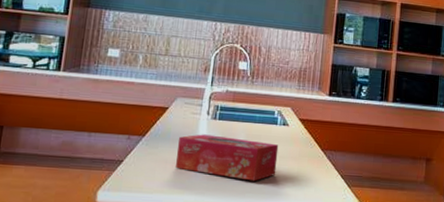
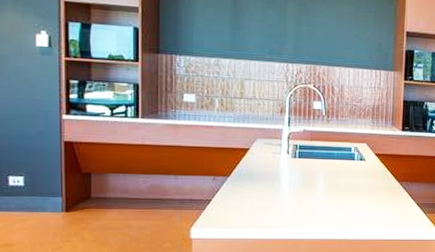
tissue box: present [176,134,279,181] -> none [262,172,358,213]

